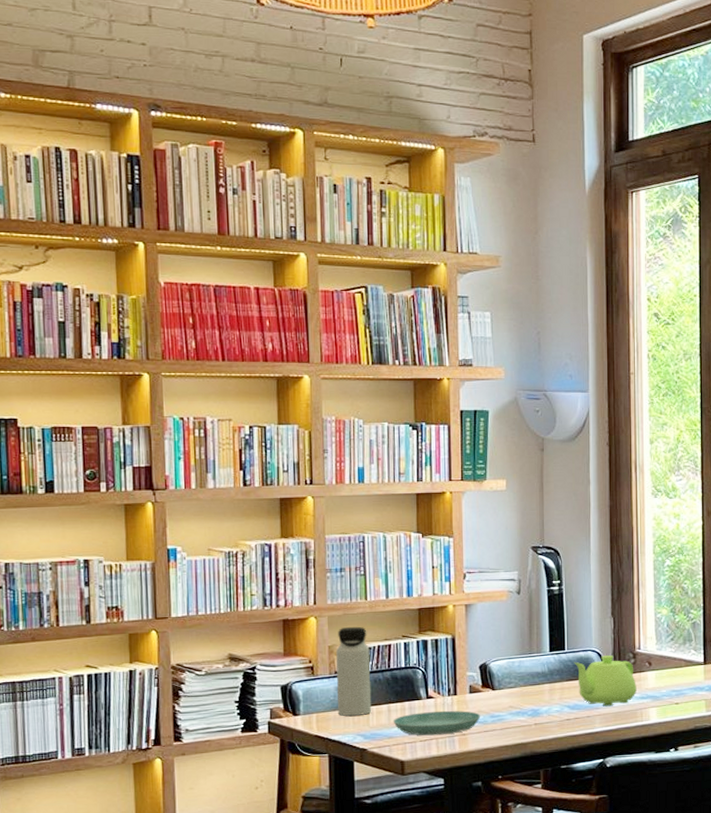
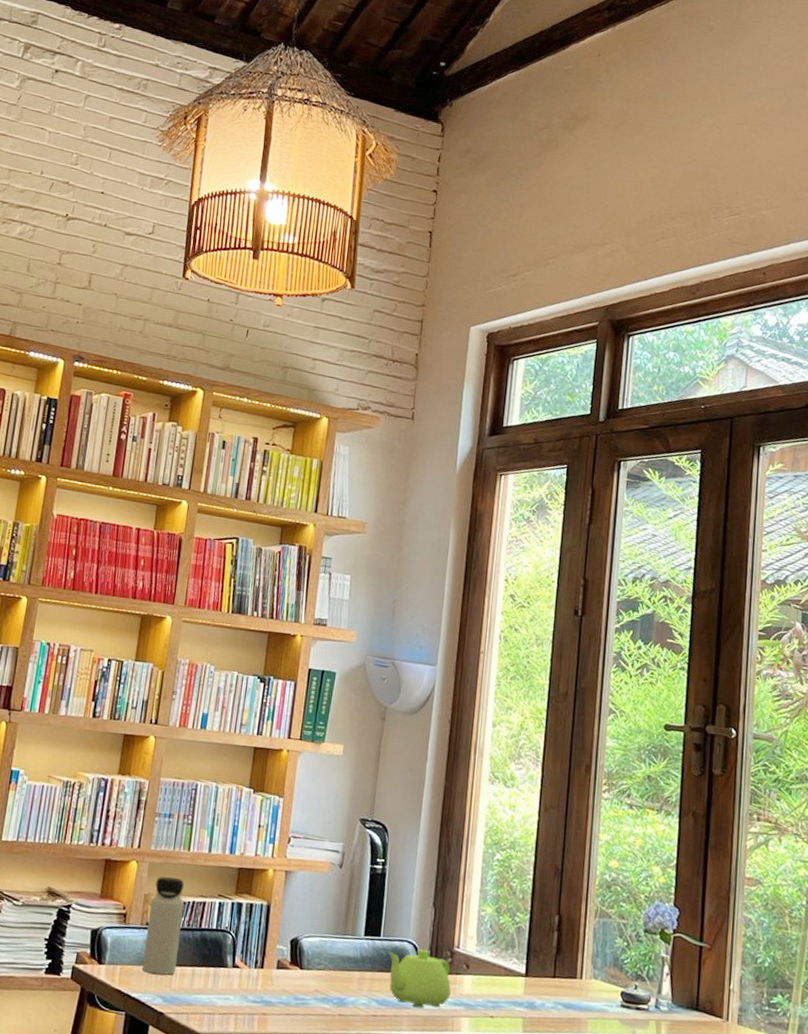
saucer: present [393,710,481,736] -> none [195,981,285,1011]

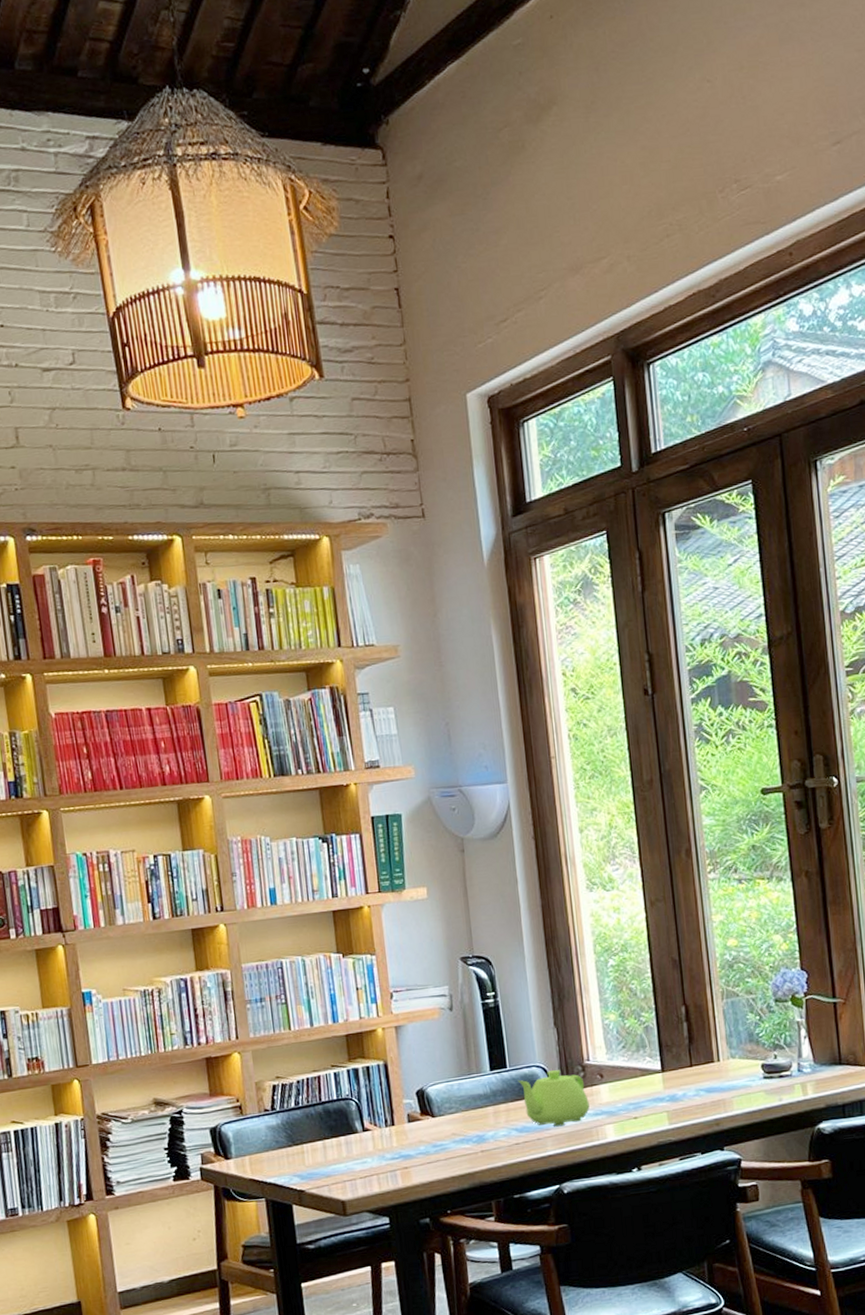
water bottle: present [141,876,185,975] -> none [263,1059,307,1157]

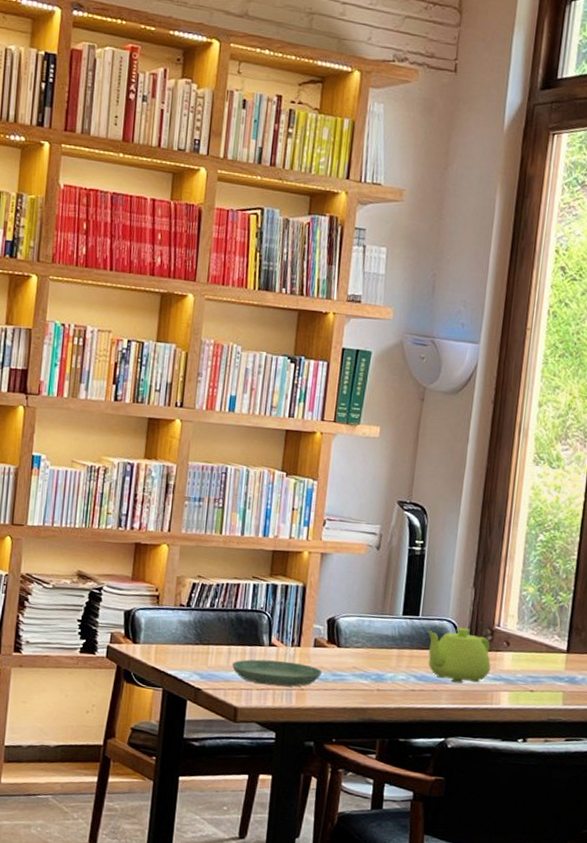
saucer: none [329,1142,423,1172] -> present [231,659,323,687]

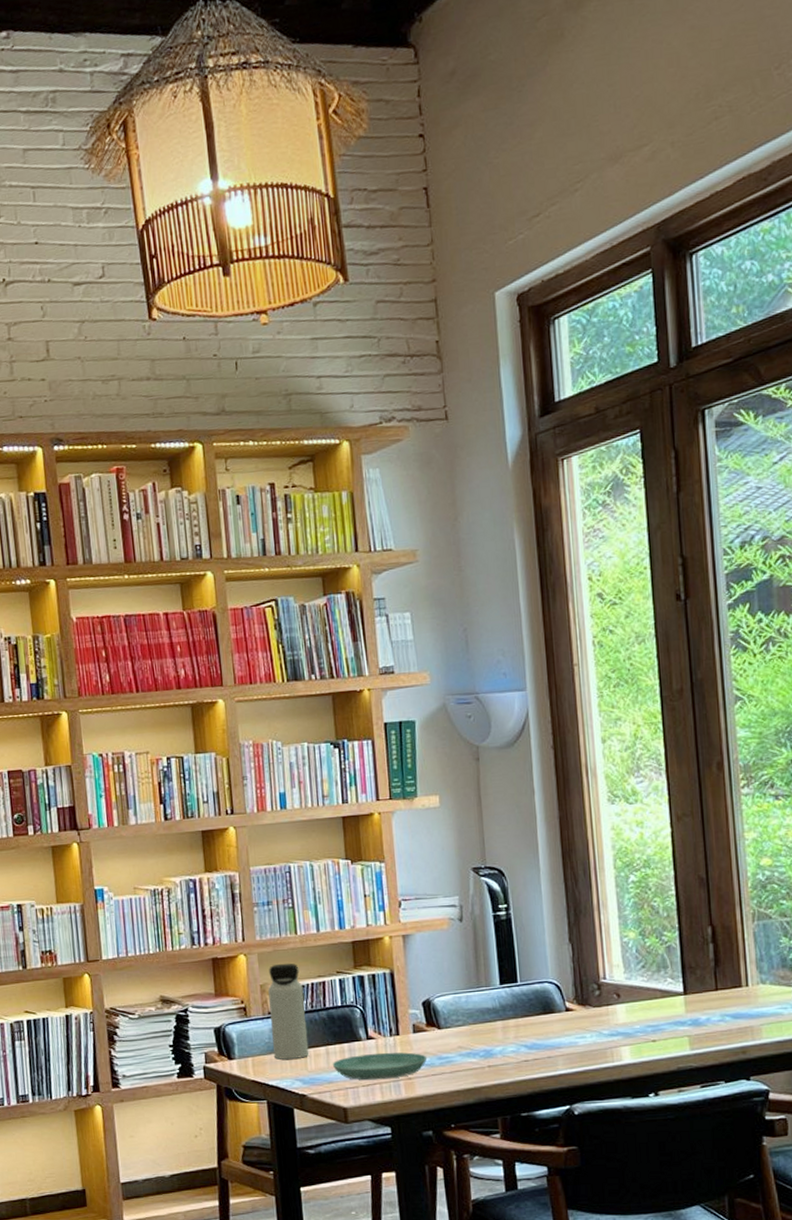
water bottle: none [177,559,218,654] -> present [268,963,310,1060]
teapot: present [427,628,491,683] -> none [528,987,605,1046]

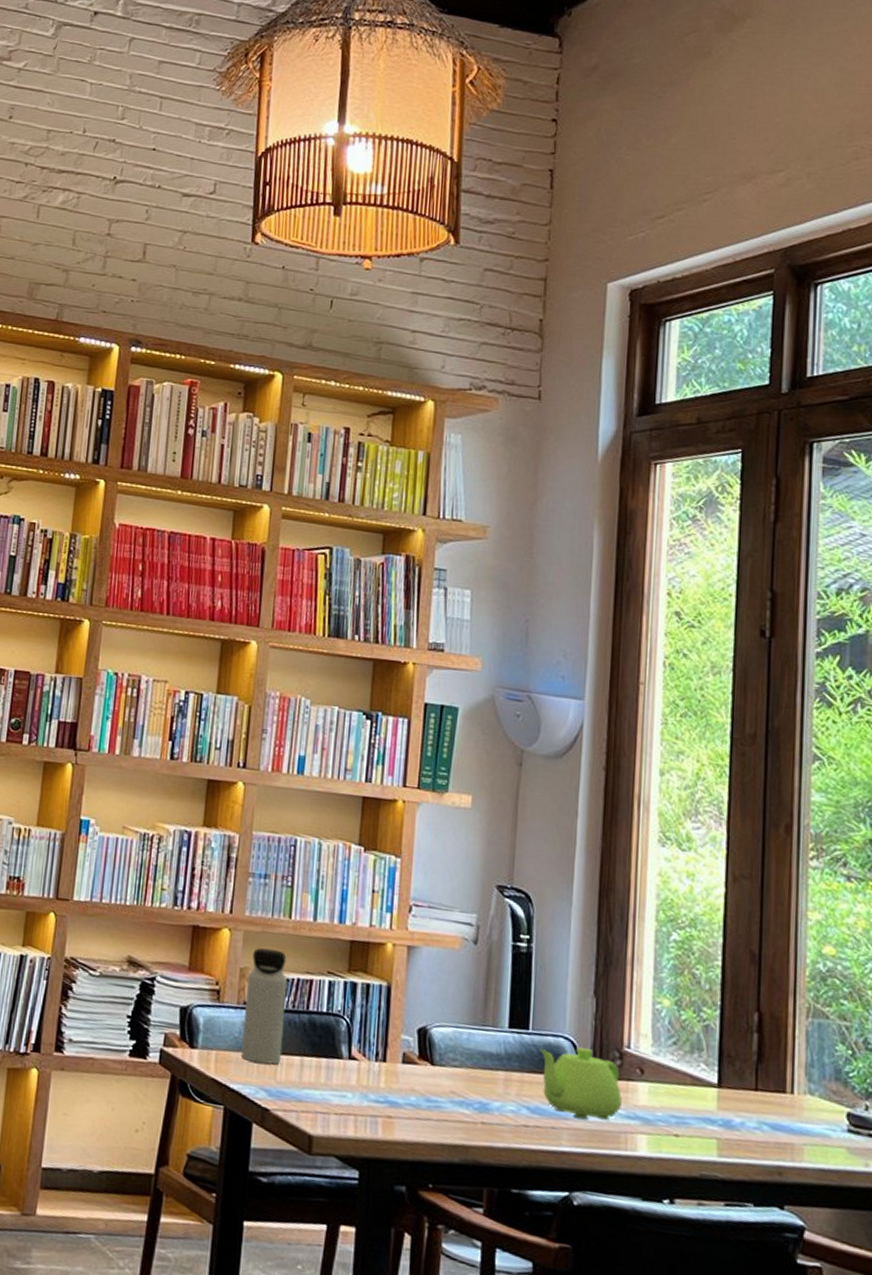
saucer: present [332,1052,428,1080] -> none [304,1074,414,1113]
teapot: none [528,987,605,1046] -> present [539,1047,622,1121]

